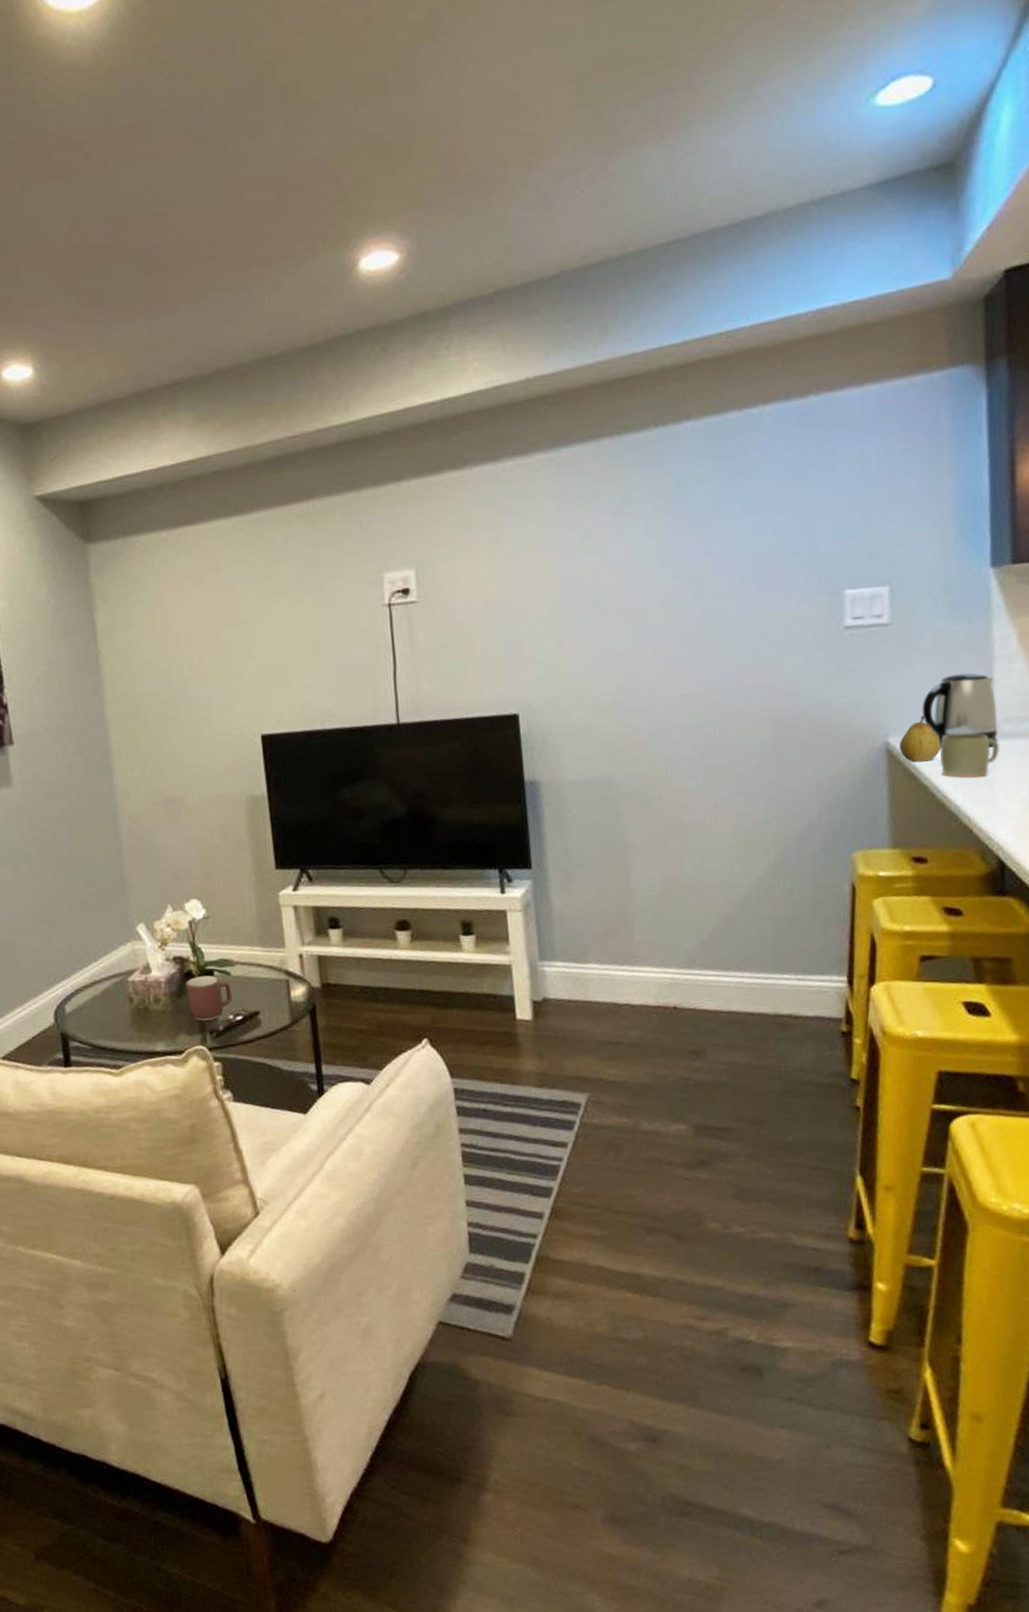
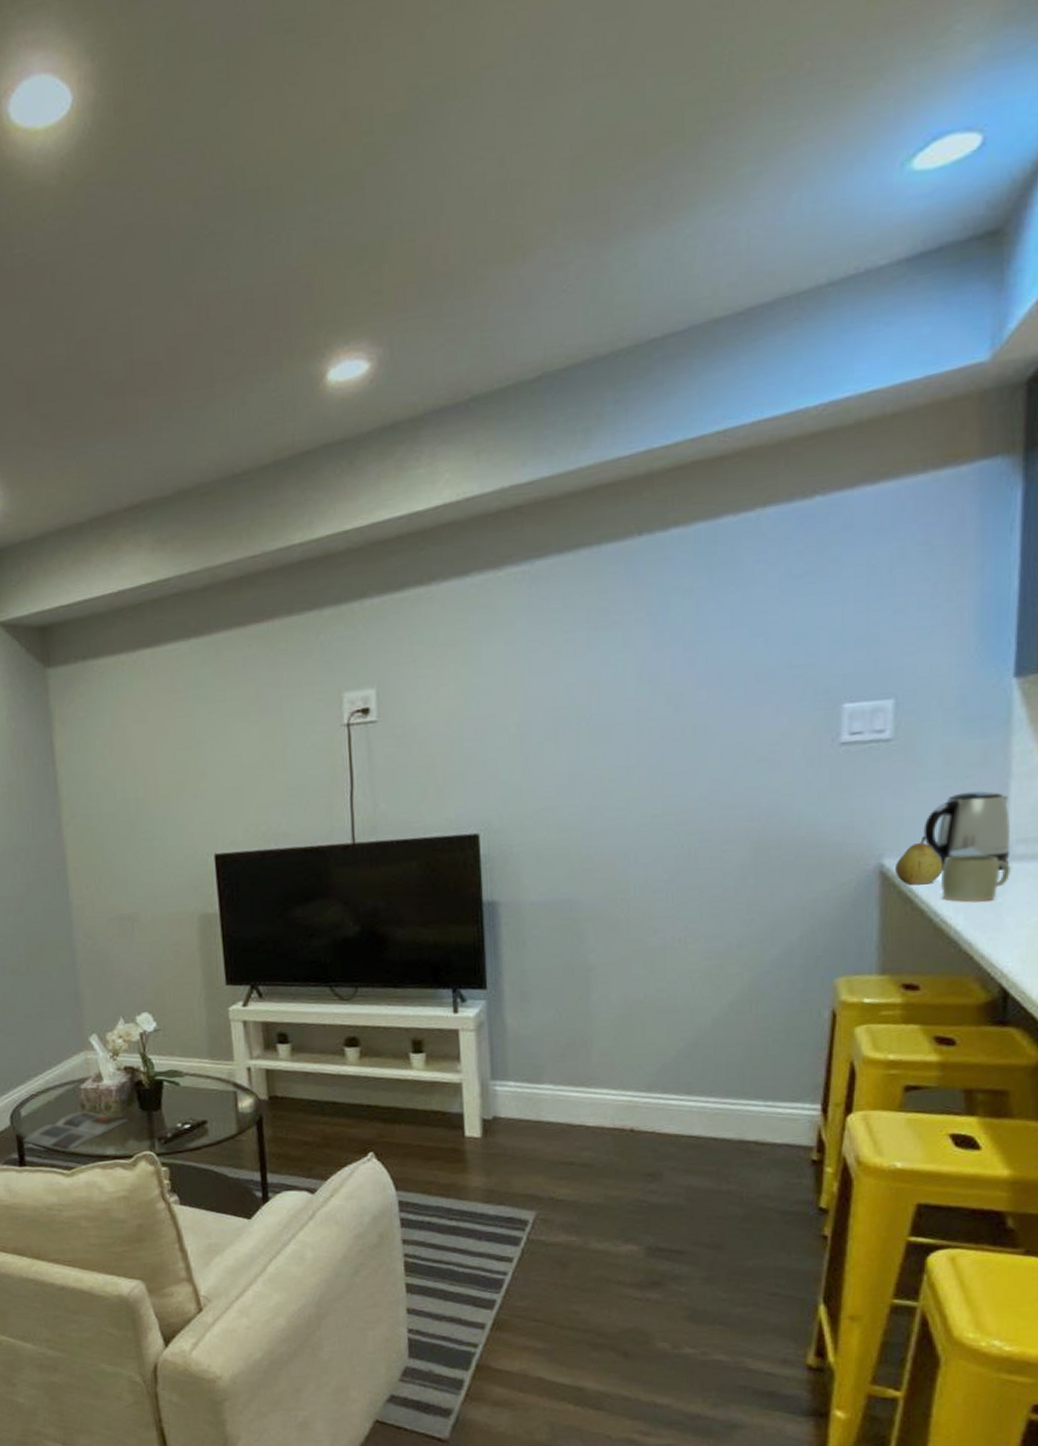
magazine: none [68,1004,181,1050] -> present [23,1110,130,1152]
mug: present [185,975,232,1021] -> none [135,1085,180,1128]

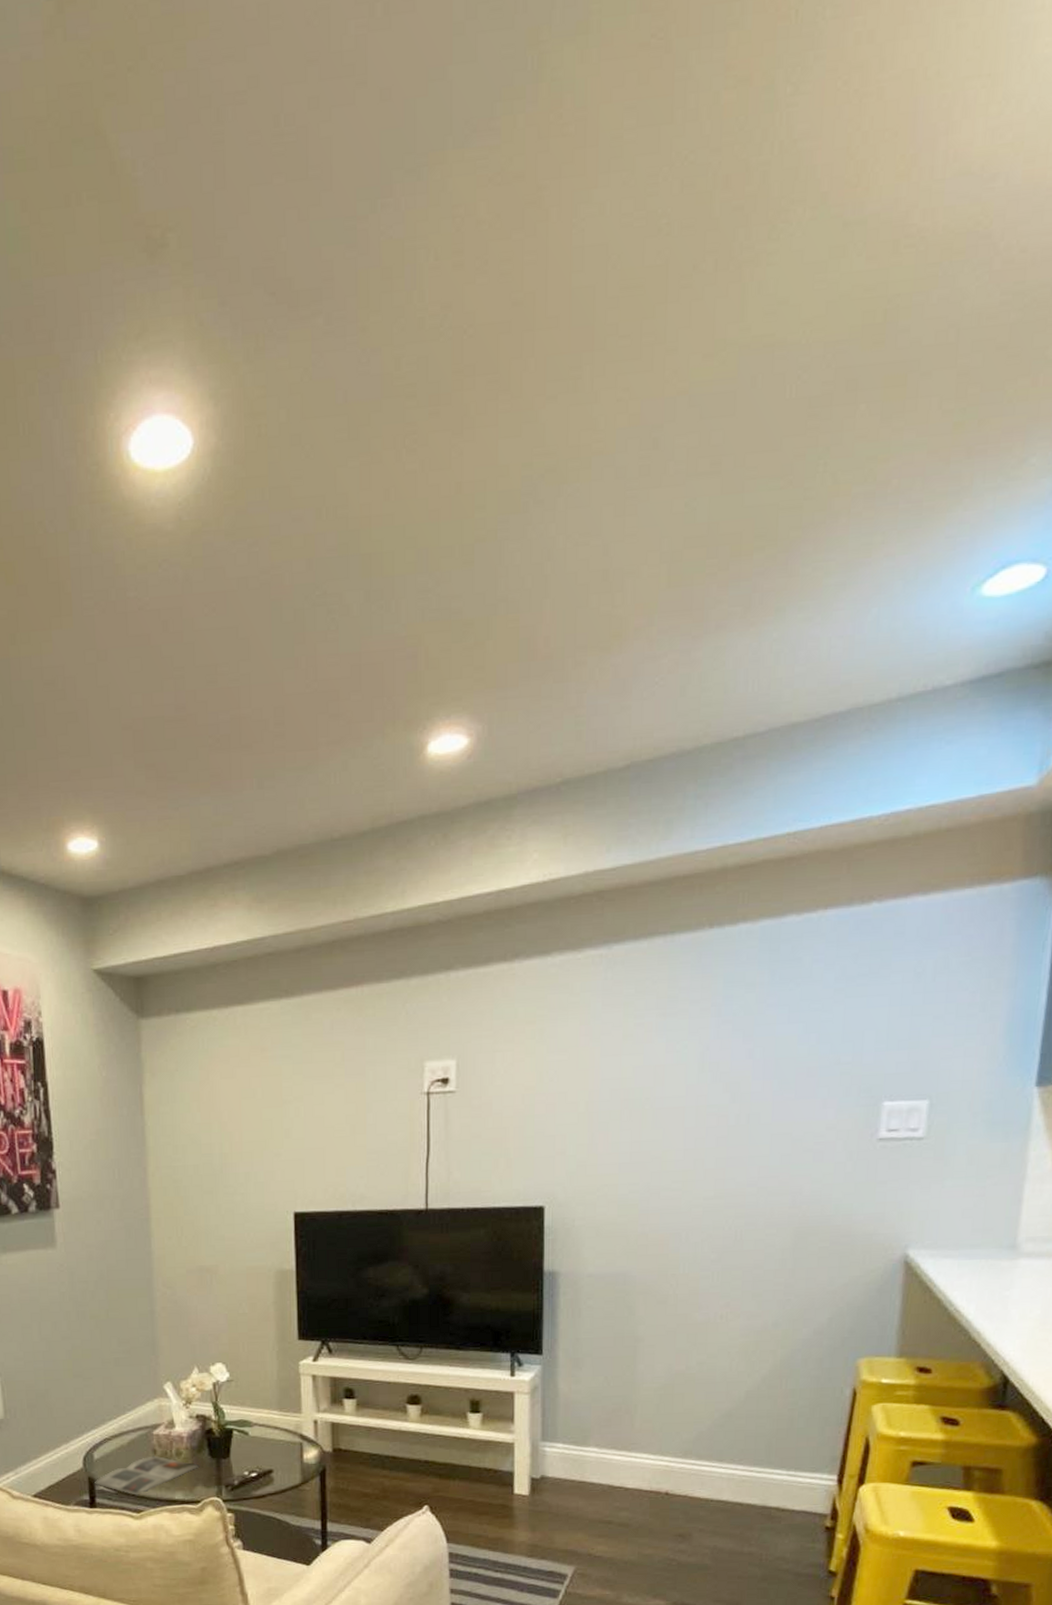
fruit: present [895,836,943,885] -> none [918,1230,961,1276]
kettle: present [923,791,1011,869] -> none [945,1191,1022,1265]
mug: present [940,854,1012,903] -> none [956,1249,1020,1294]

